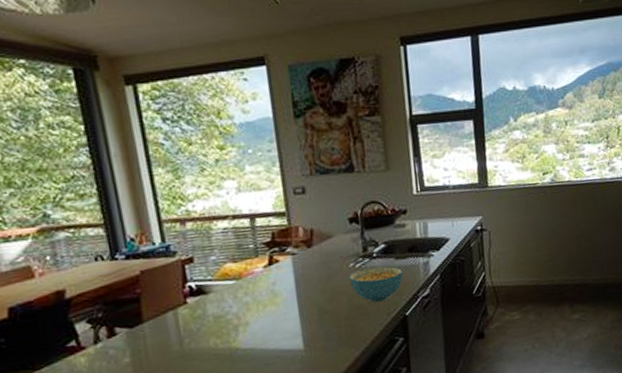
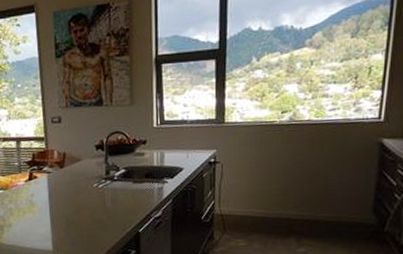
cereal bowl: present [349,266,403,302] -> none [93,189,139,218]

